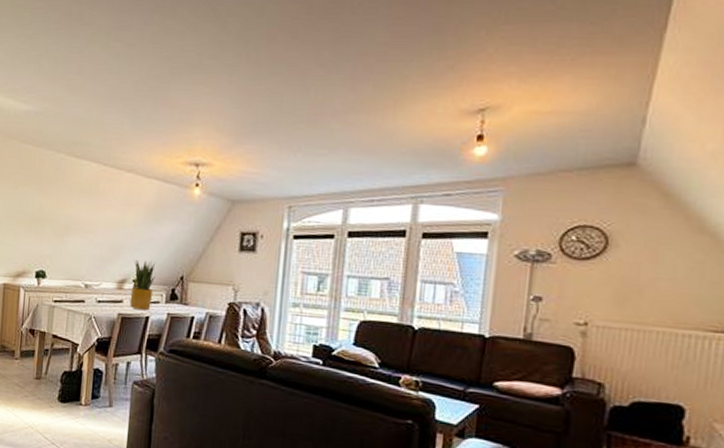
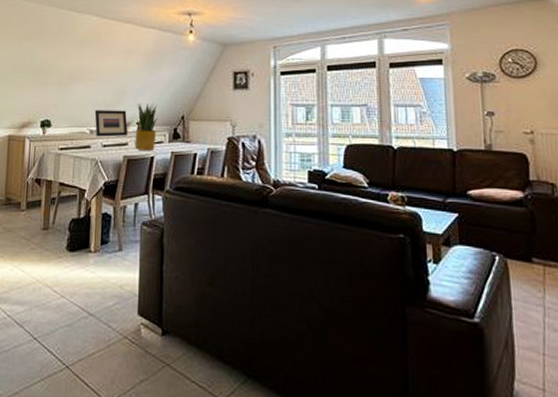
picture frame: none [90,263,124,293] -> present [94,110,128,137]

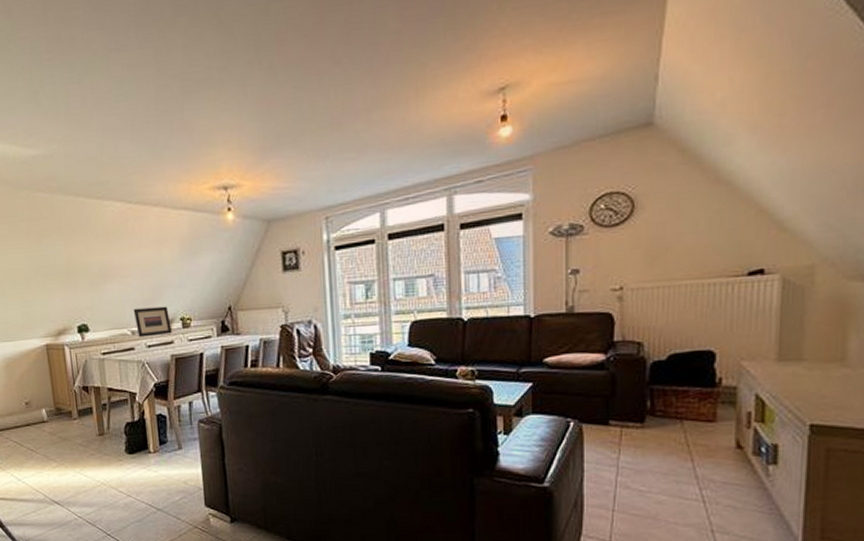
planter: present [134,103,158,151] -> none [178,295,203,348]

